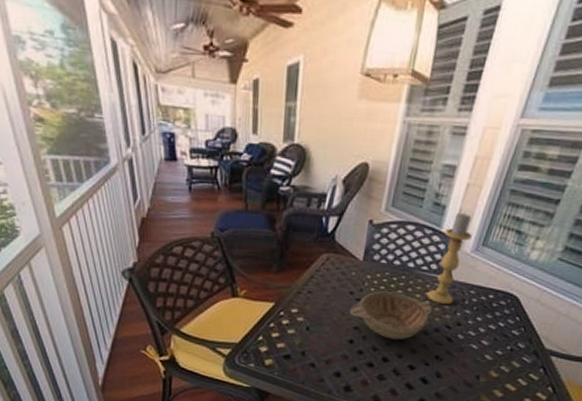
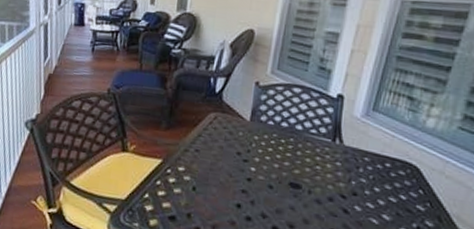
decorative bowl: present [349,290,433,340] -> none [236,152,325,208]
candle holder: present [426,212,472,305] -> none [317,76,361,172]

